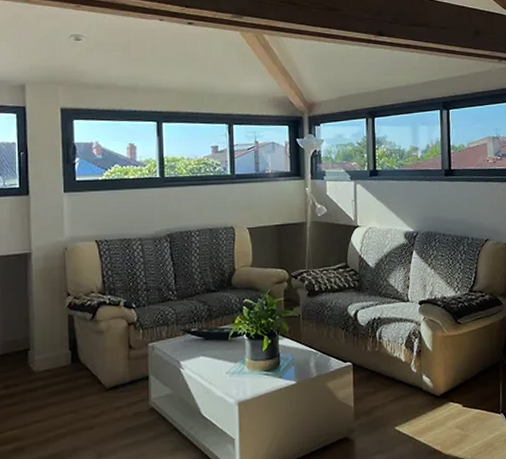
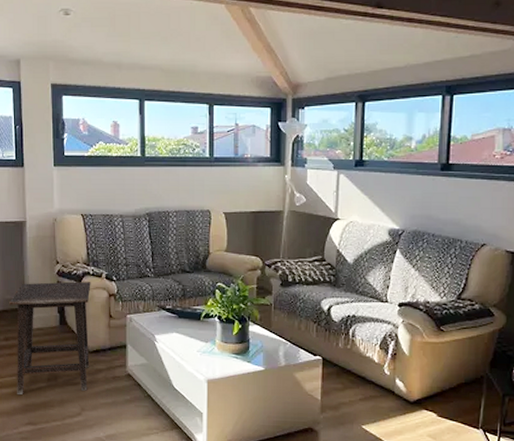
side table: none [10,312,108,450] -> present [9,281,91,394]

